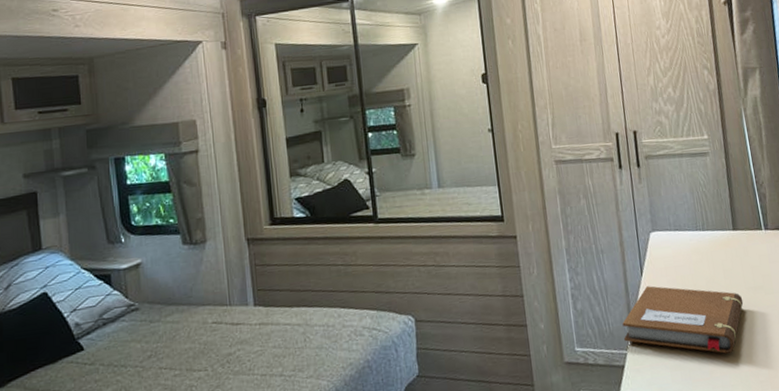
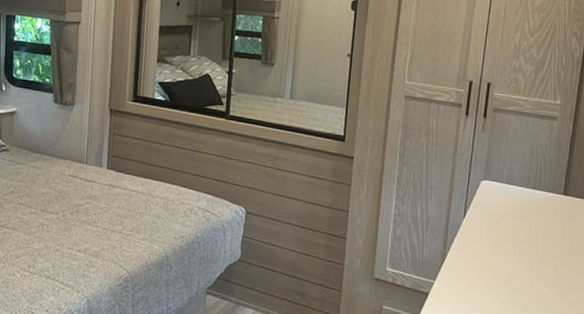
notebook: present [622,286,744,354] -> none [434,228,557,304]

